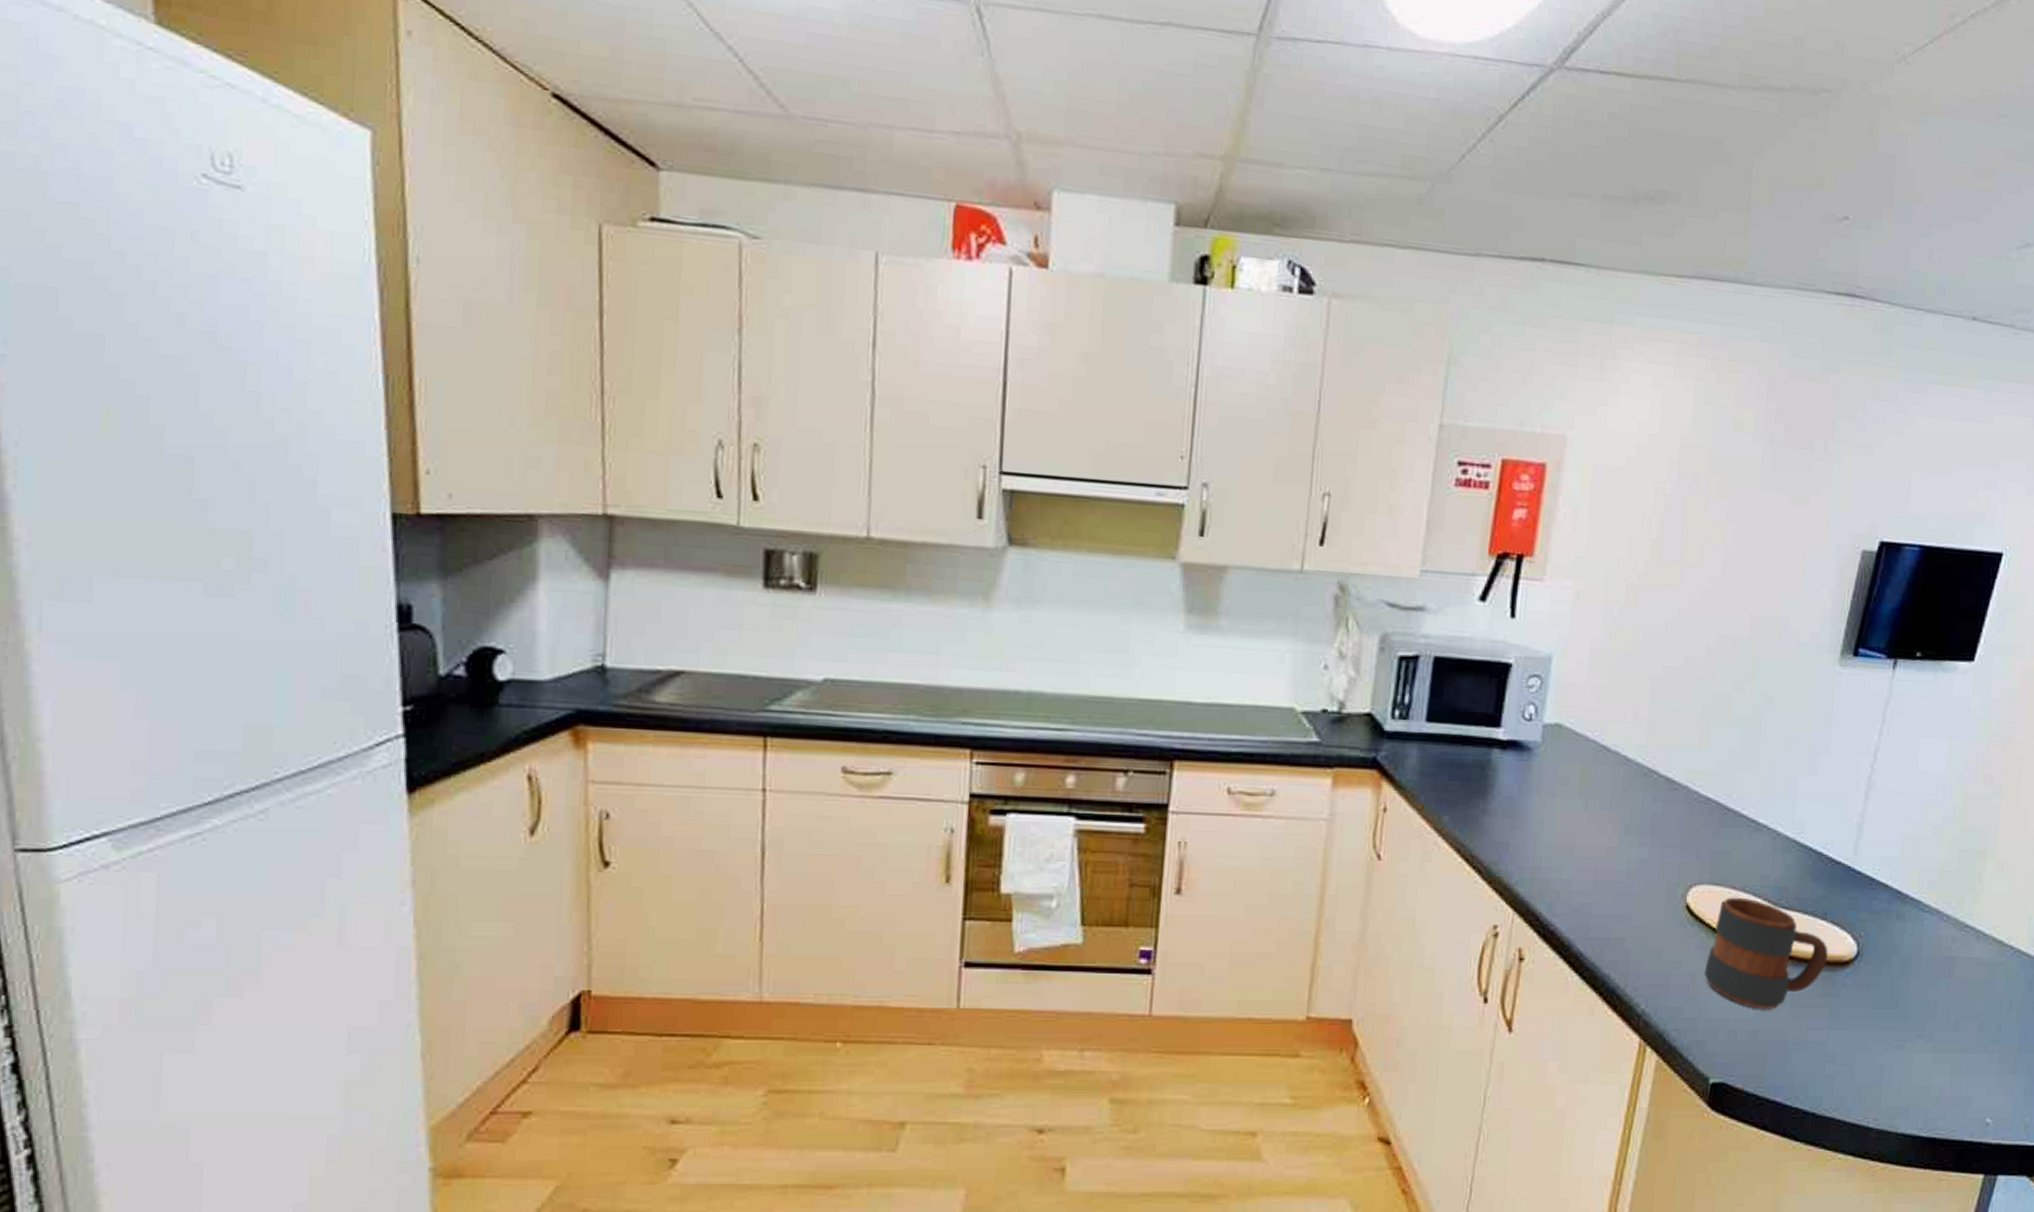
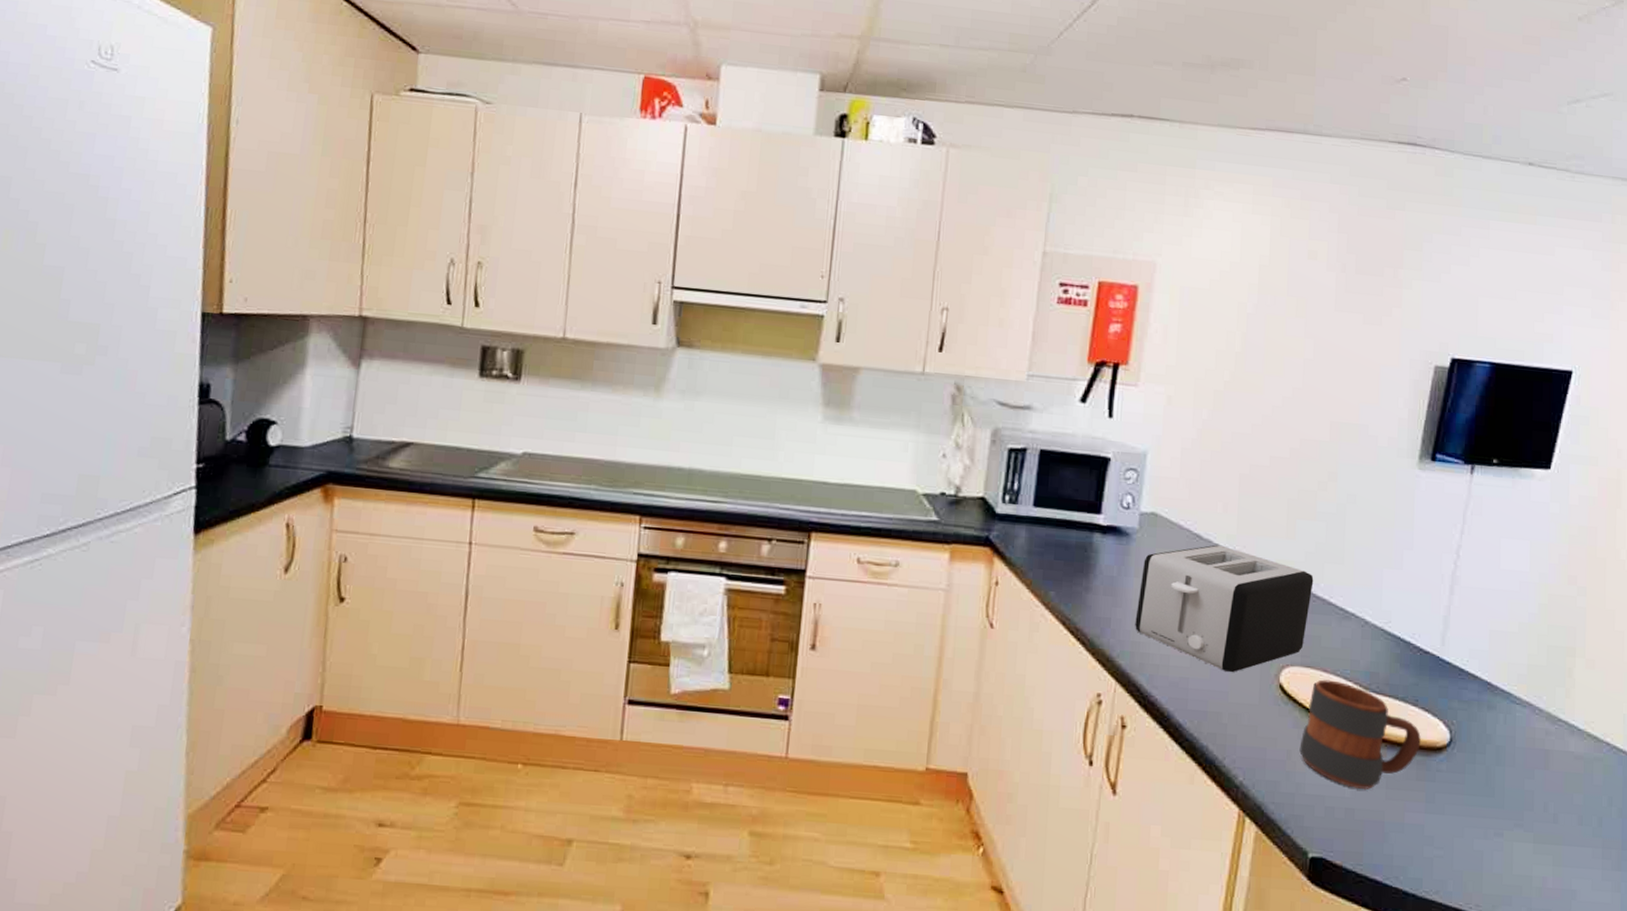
toaster: none [1535,756,1726,894] -> present [1135,544,1314,672]

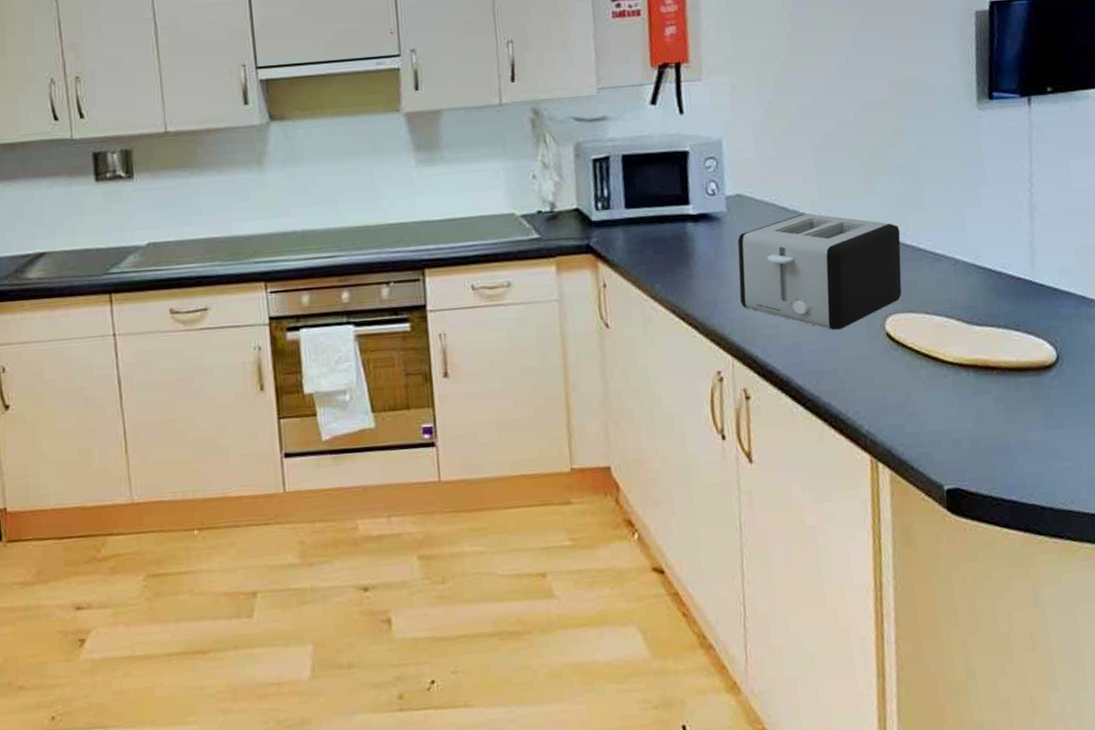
mug: present [1299,679,1422,790] -> none [916,320,1031,418]

